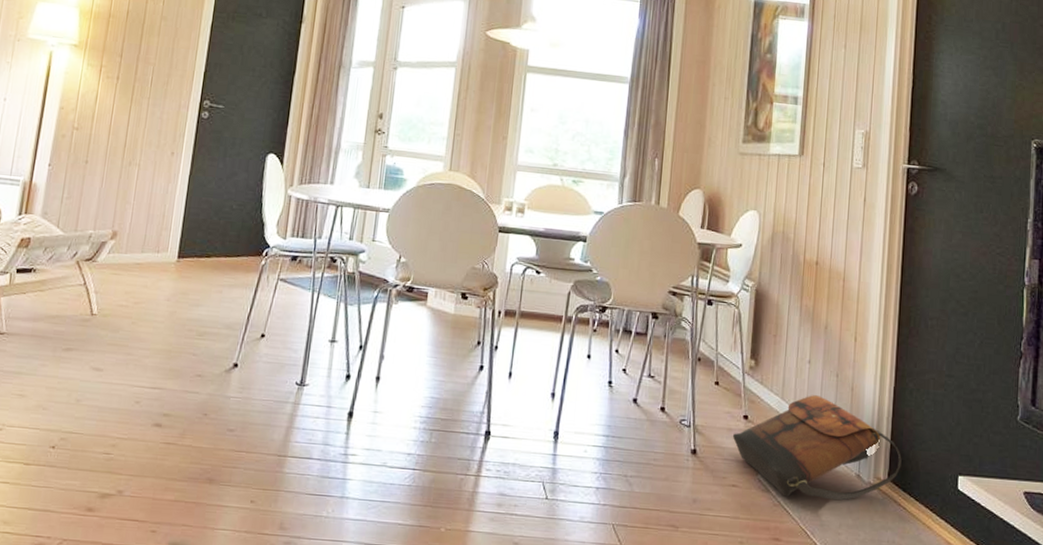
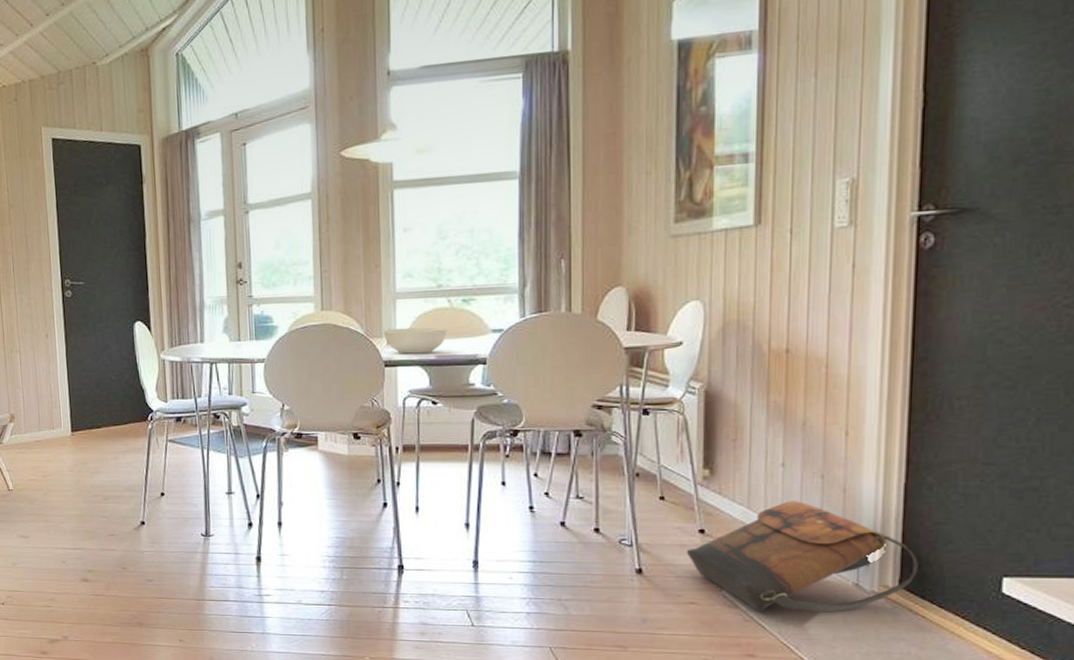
bowl: none [501,197,557,225] -> present [383,327,447,354]

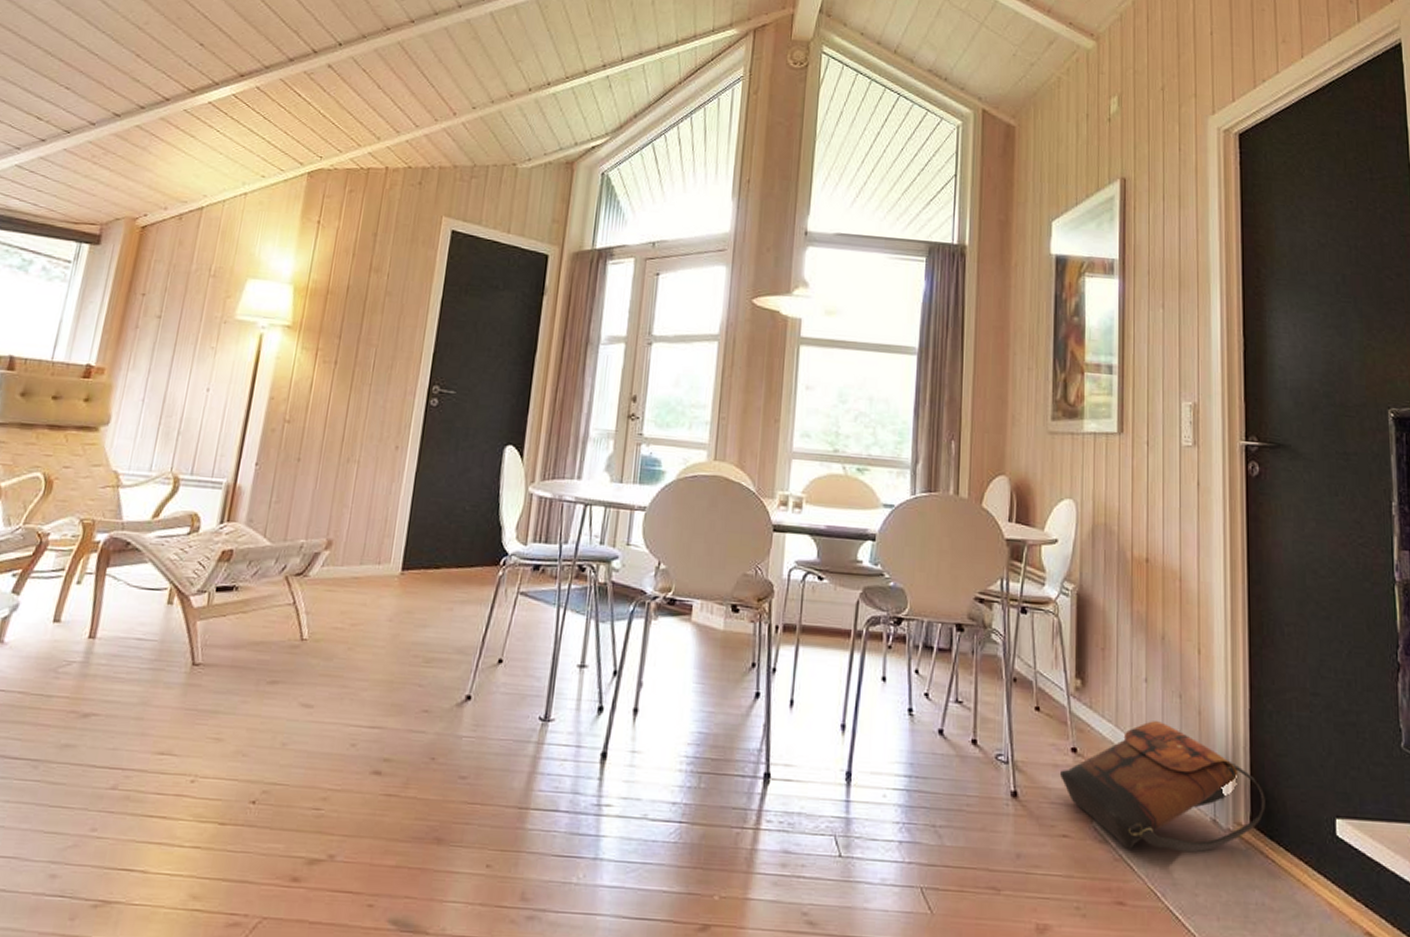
bowl: present [383,327,447,354] -> none [775,490,840,522]

